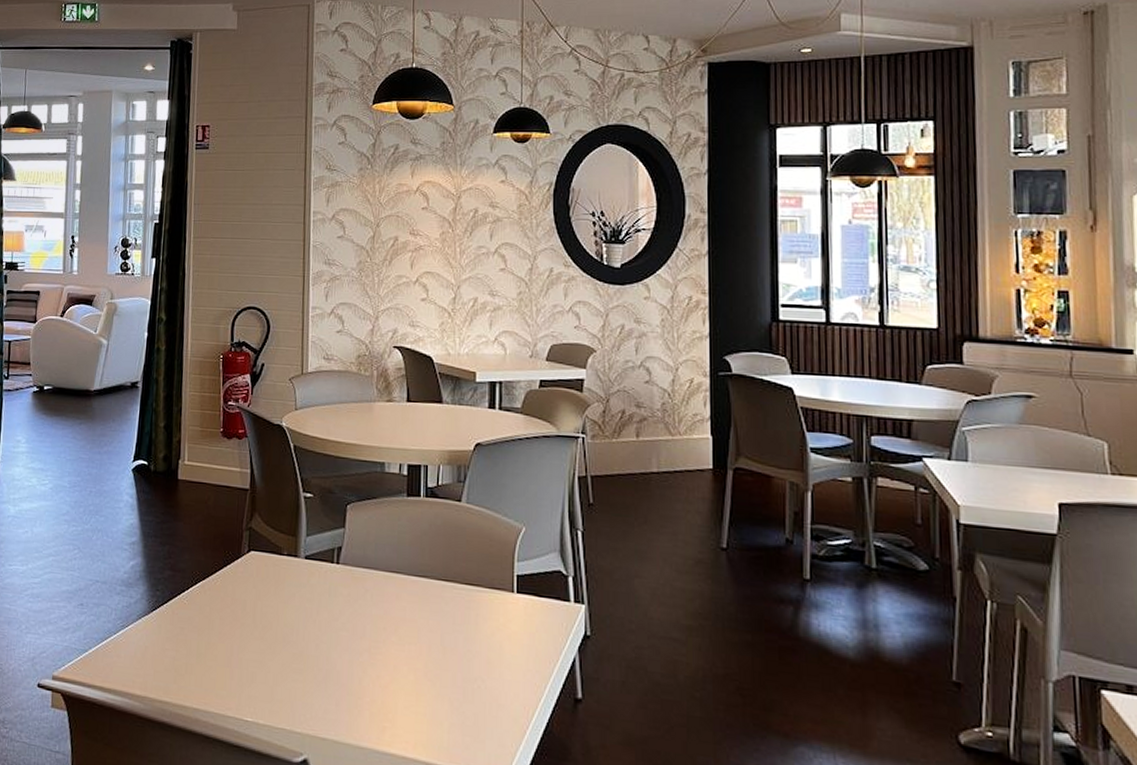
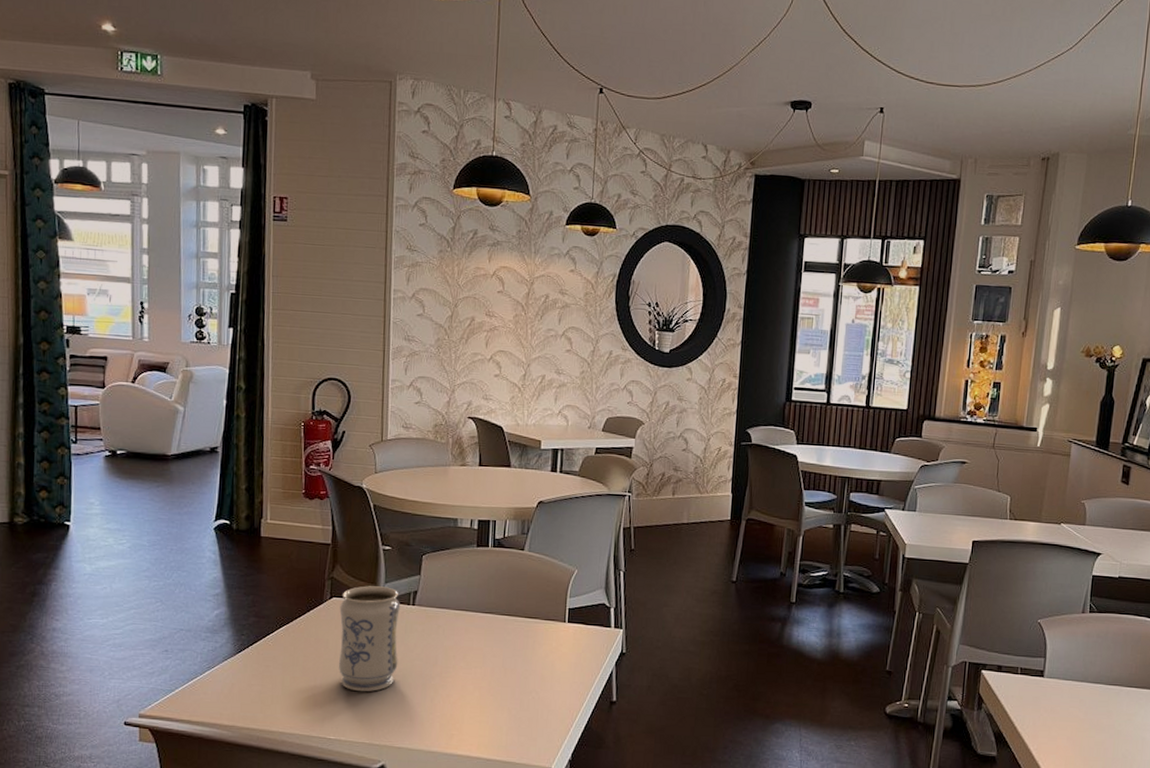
vase: none [256,538,323,667] -> present [338,586,400,692]

